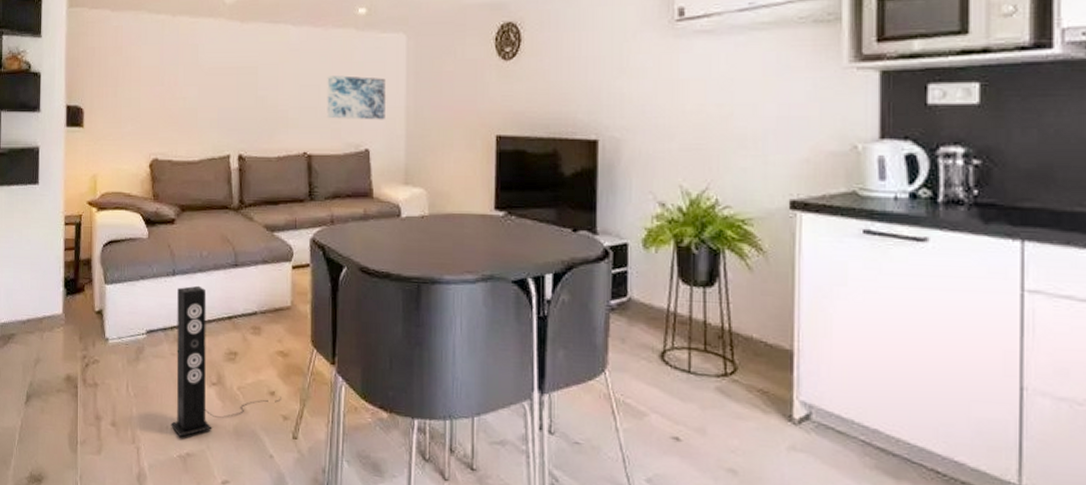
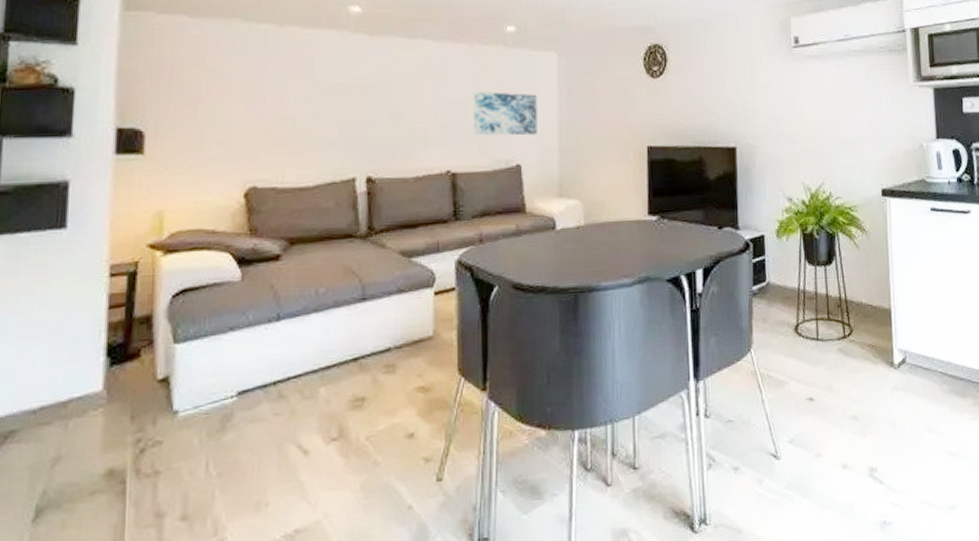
speaker: present [171,285,281,438] -> none [272,328,422,513]

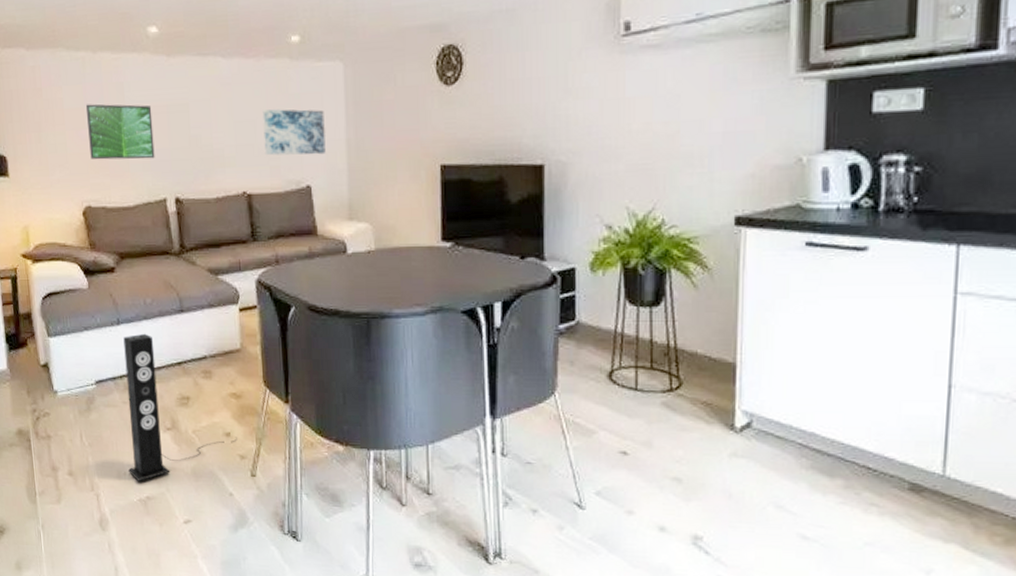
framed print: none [262,78,346,137] -> present [85,103,155,160]
speaker: none [272,328,422,513] -> present [123,333,237,482]

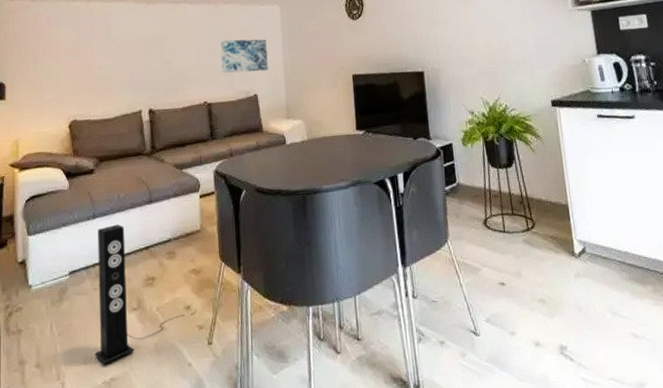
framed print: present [85,103,155,160] -> none [78,39,134,83]

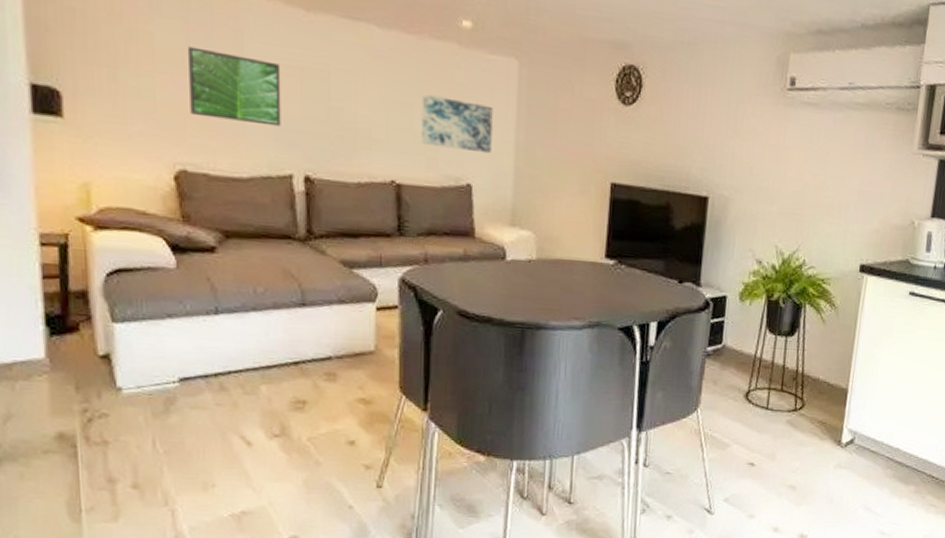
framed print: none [78,39,134,83] -> present [187,46,281,127]
speaker: present [95,224,196,365] -> none [219,326,363,495]

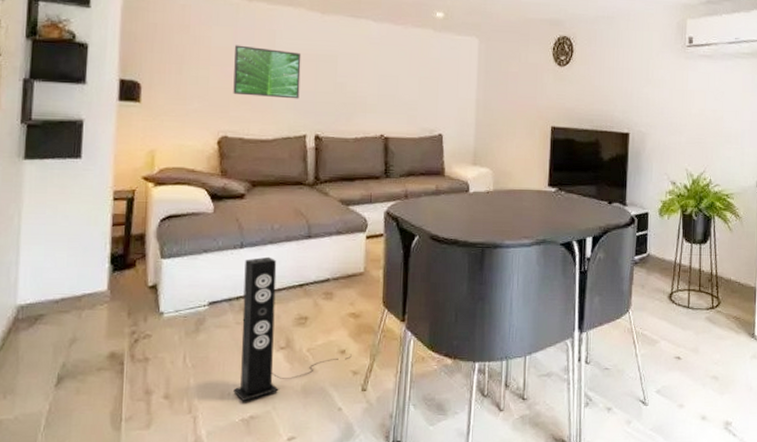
speaker: none [219,326,363,495] -> present [233,256,352,402]
wall art: present [421,94,493,154] -> none [404,68,459,110]

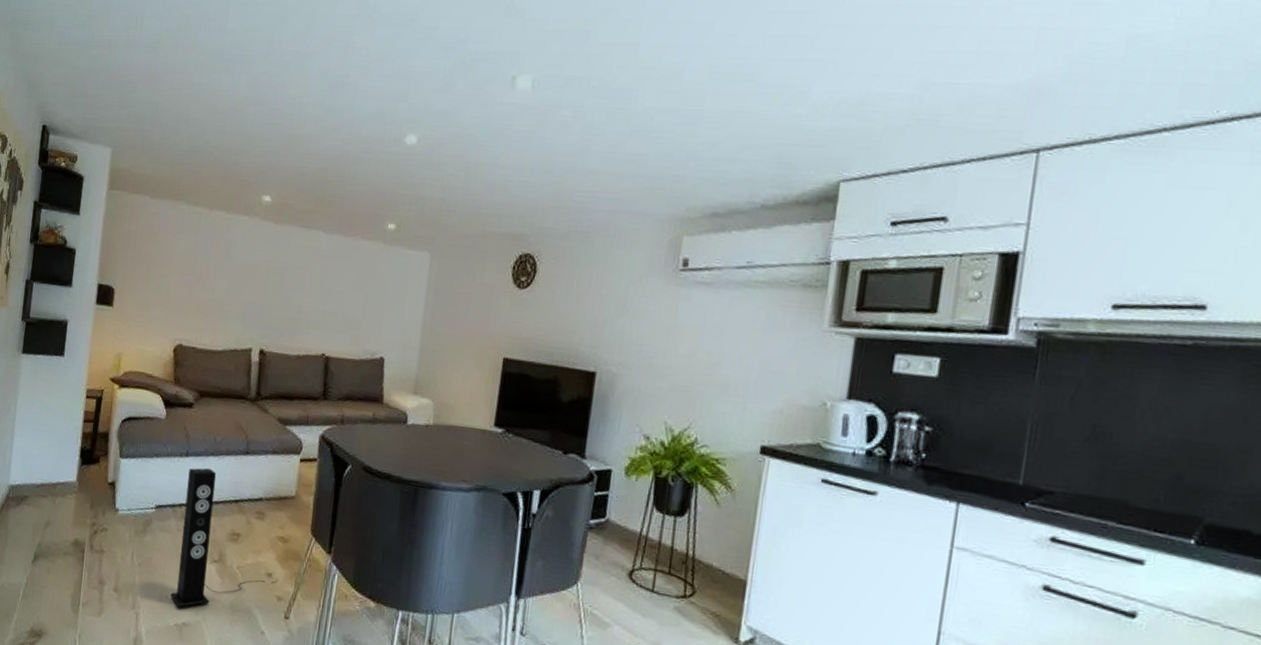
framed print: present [233,45,301,99] -> none [190,254,253,311]

